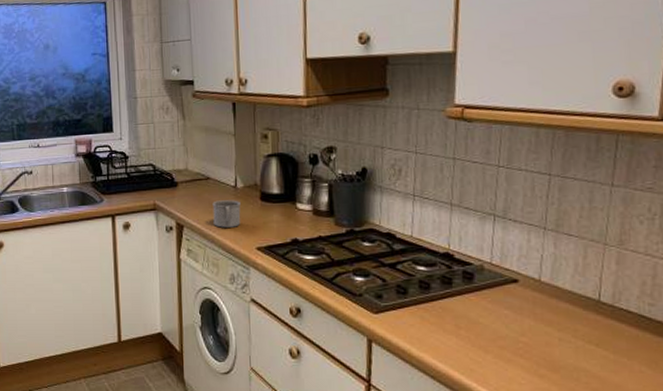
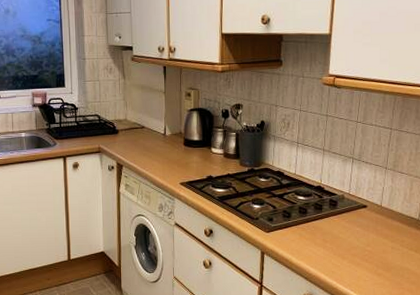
mug: present [212,200,241,228] -> none [146,145,169,167]

